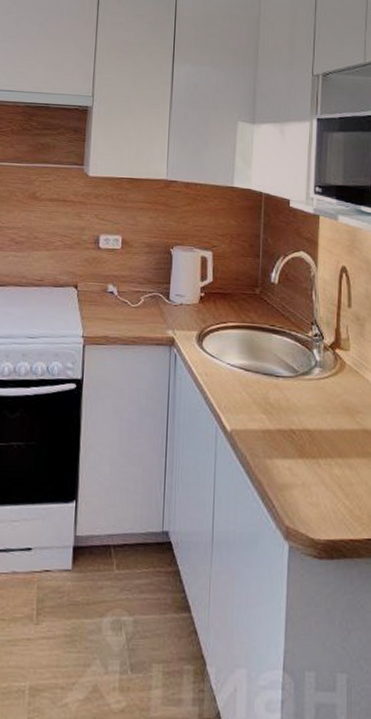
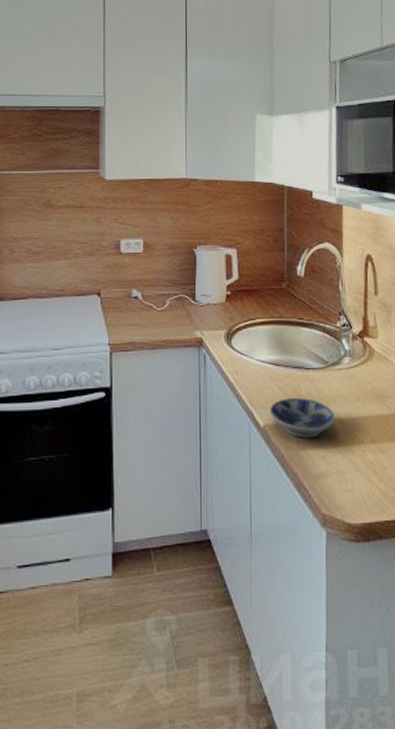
bowl: none [237,405,302,447] -> present [269,398,335,438]

